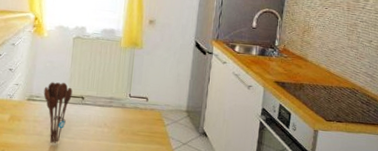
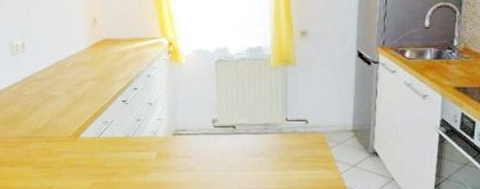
utensil holder: present [43,82,73,143] -> none [190,111,222,178]

